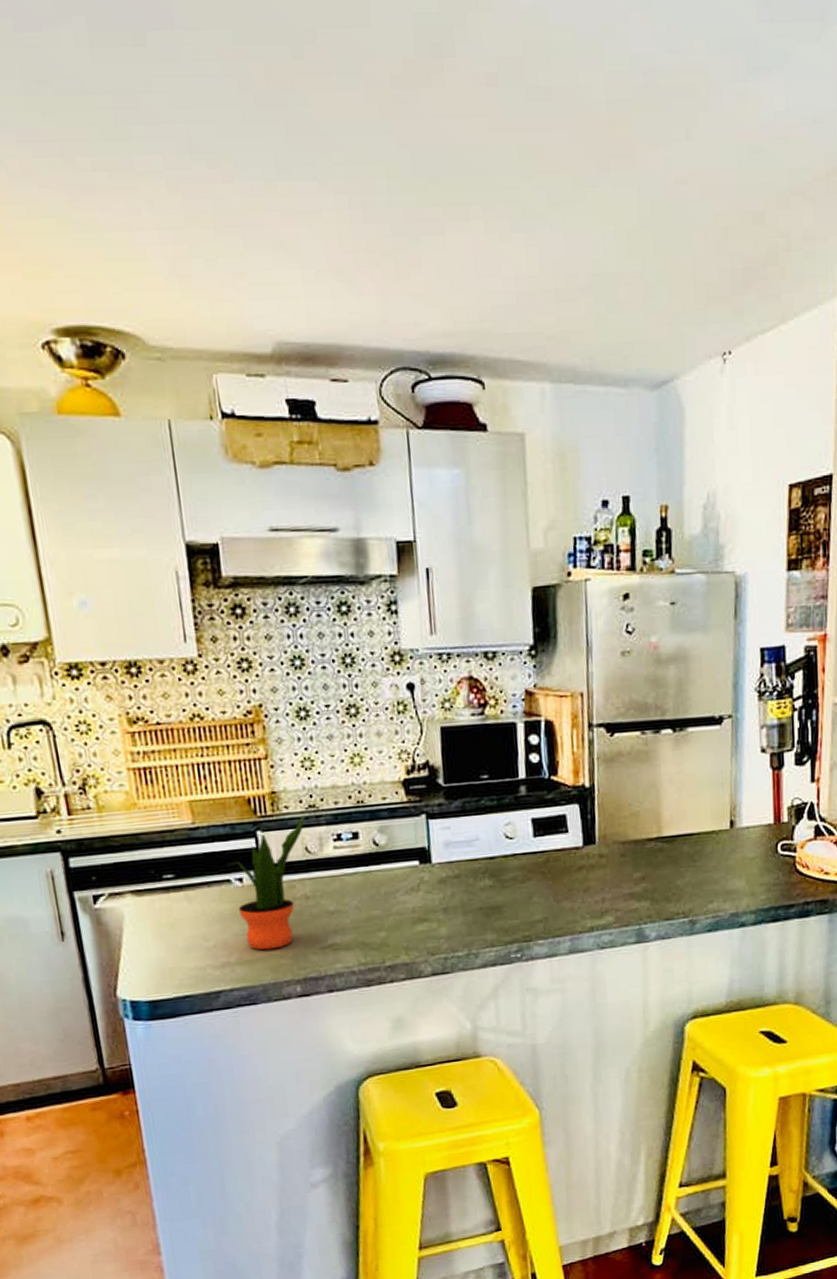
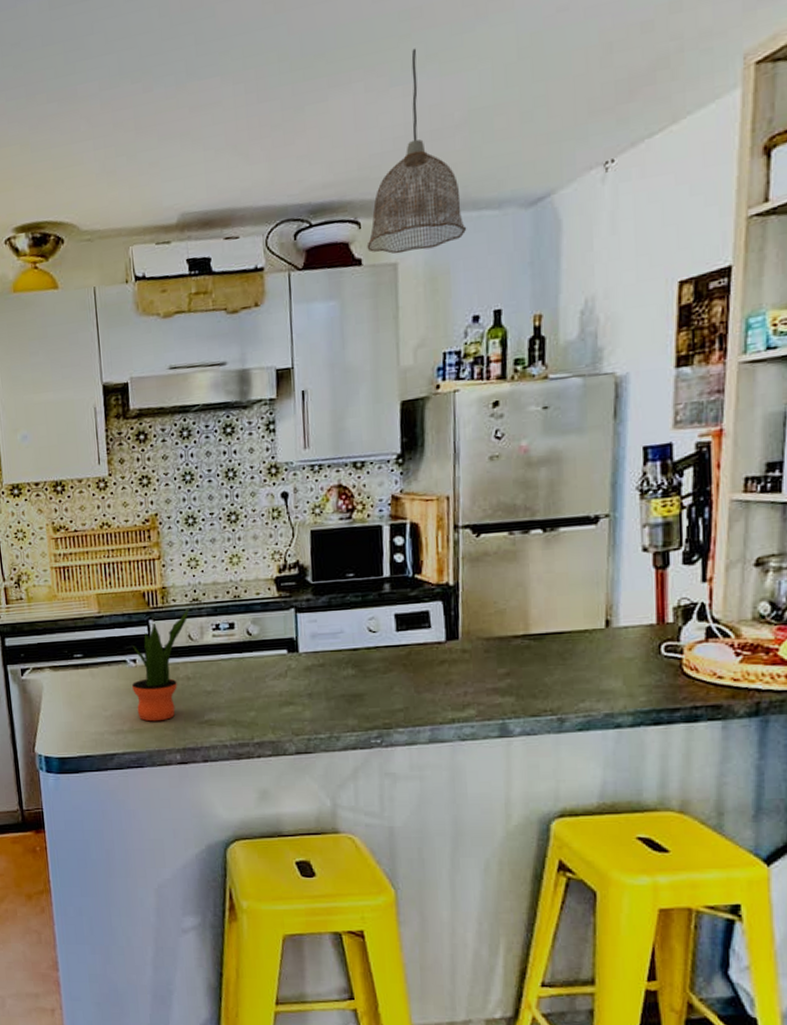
pendant lamp: none [491,193,594,423] -> present [366,48,467,254]

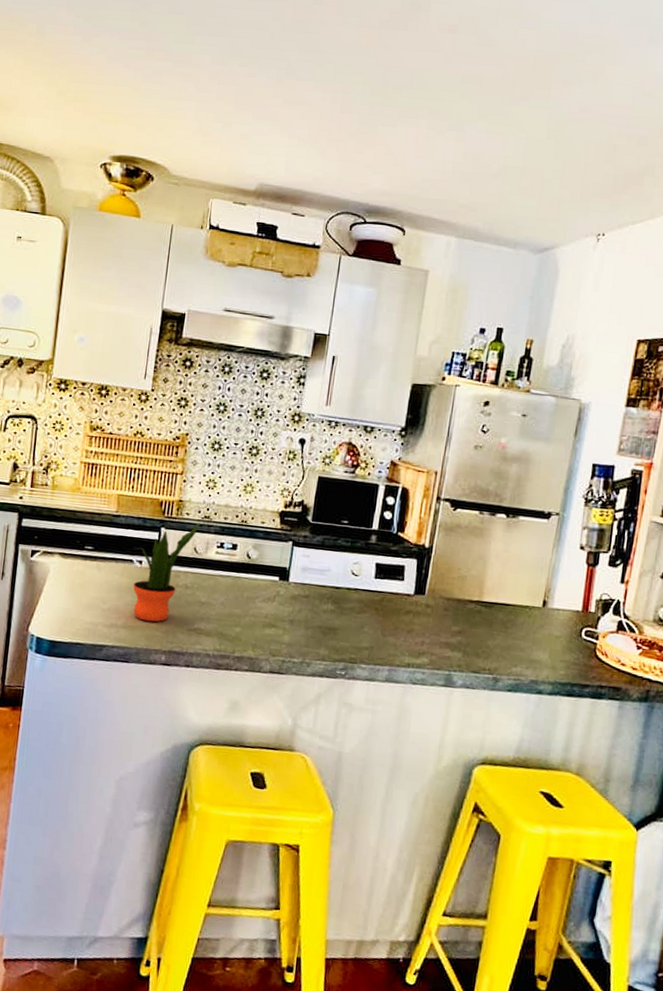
pendant lamp: present [366,48,467,254] -> none [407,106,488,266]

